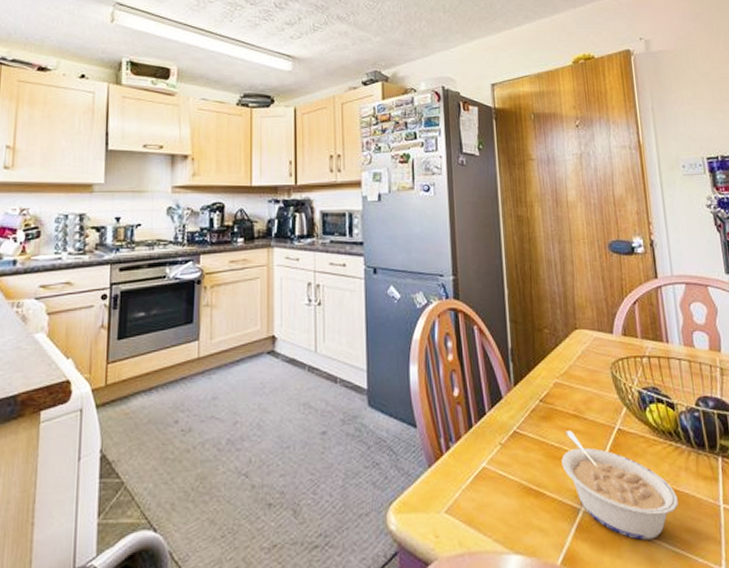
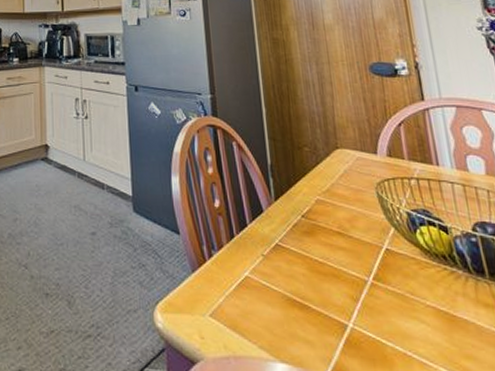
legume: present [561,431,678,540] -> none [326,247,456,363]

